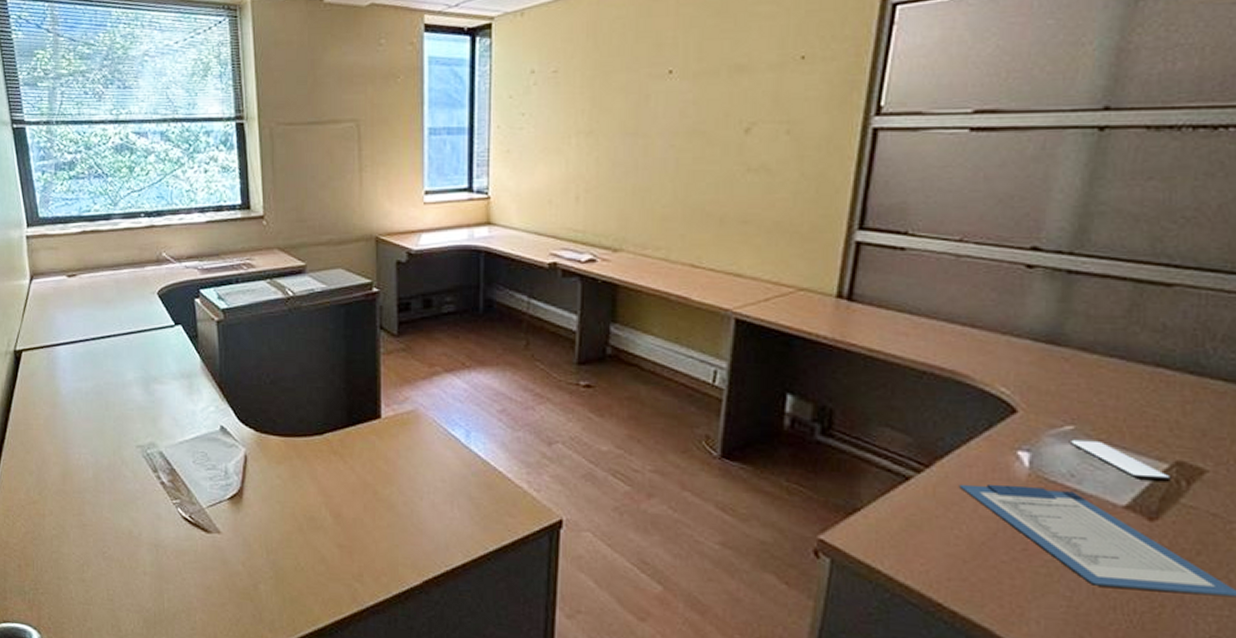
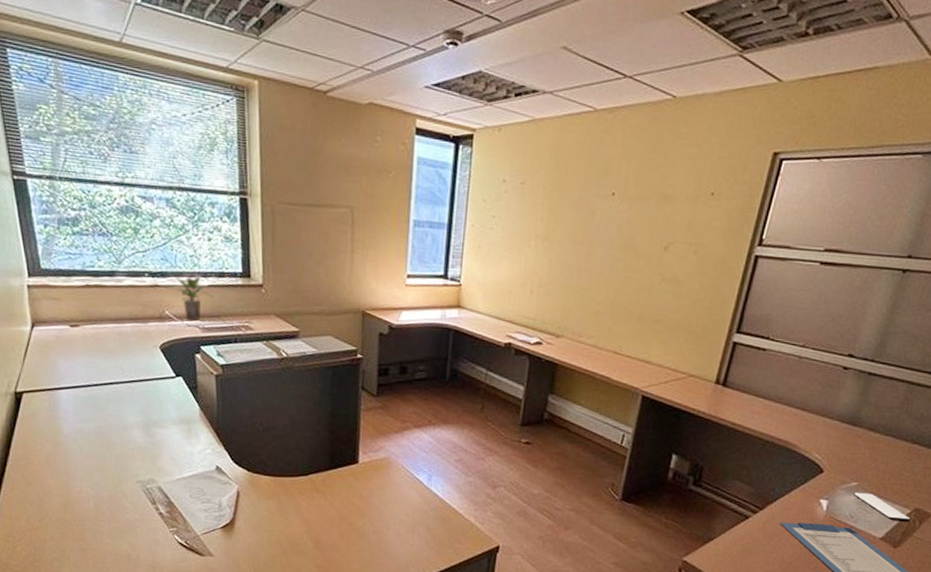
potted plant: none [163,212,211,263] -> present [166,276,212,322]

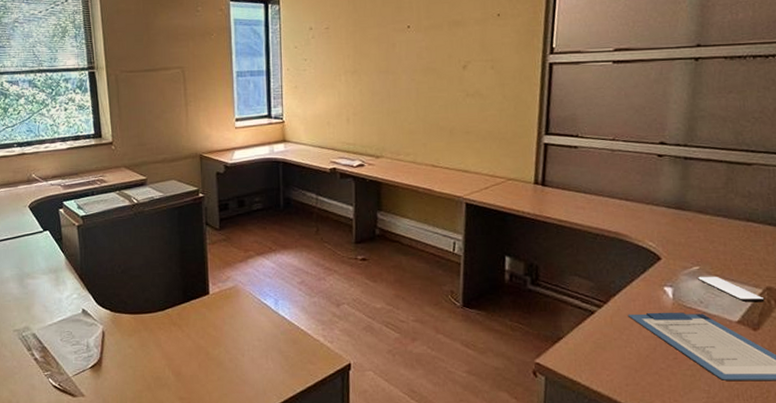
potted plant: present [166,276,212,322] -> none [32,141,71,181]

